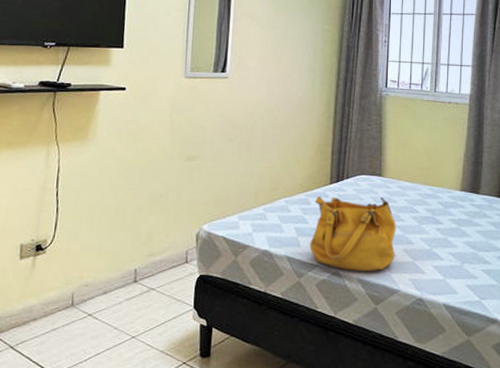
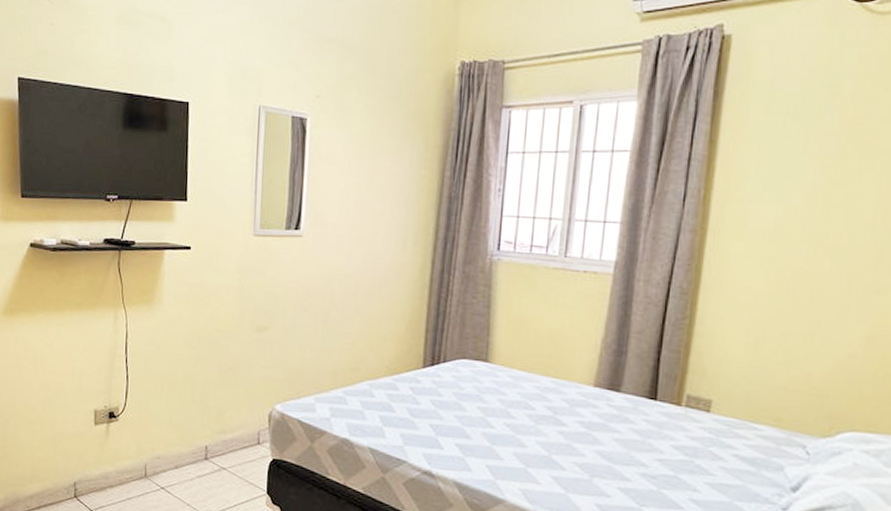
handbag: present [310,195,396,272] -> none [396,380,505,476]

